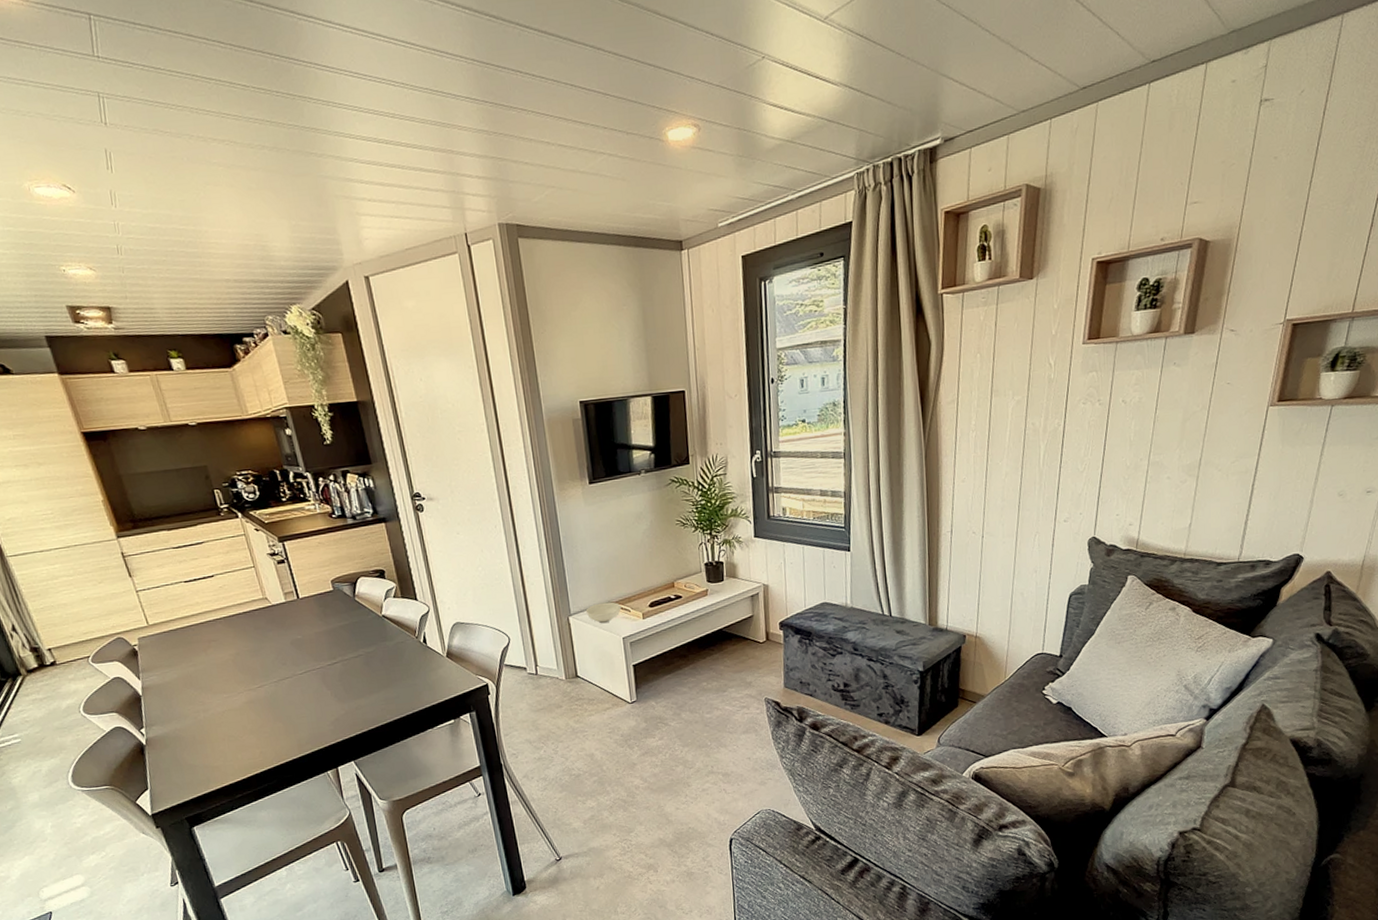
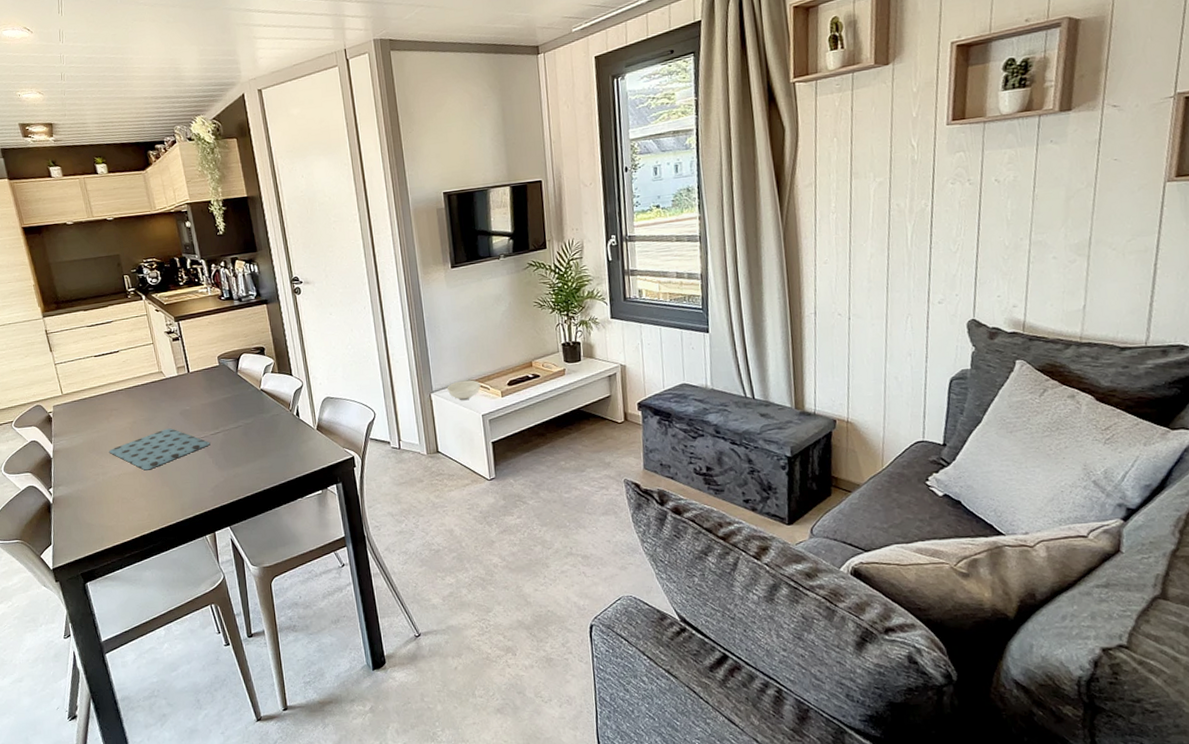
placemat: none [209,659,328,706] -> present [109,428,210,471]

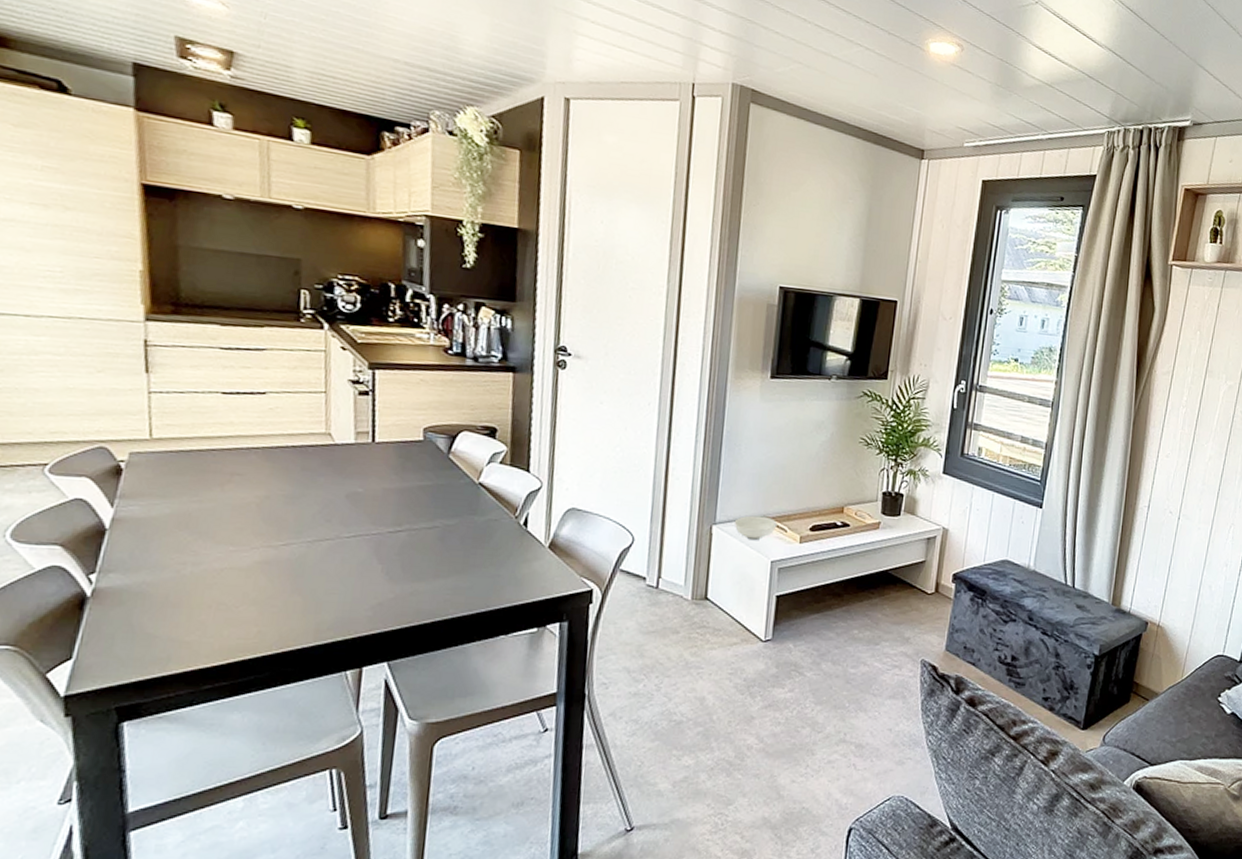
placemat: present [109,428,210,471] -> none [212,514,384,569]

